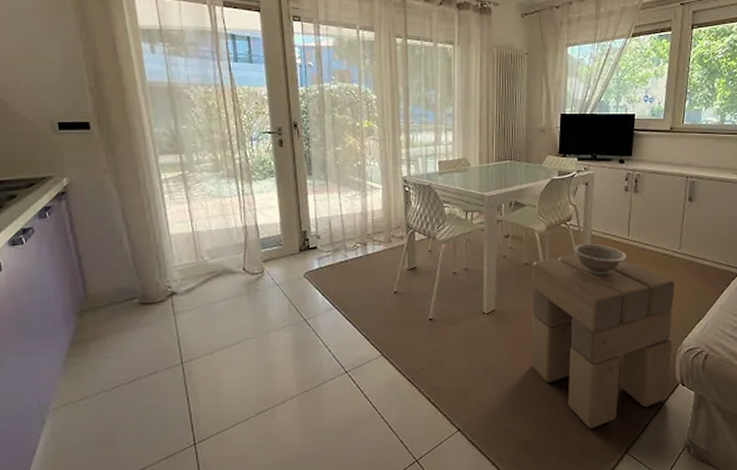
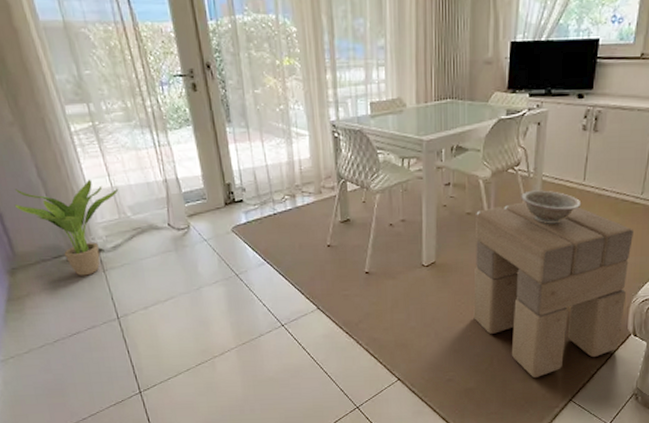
potted plant: none [95,223,199,319] -> present [14,179,119,276]

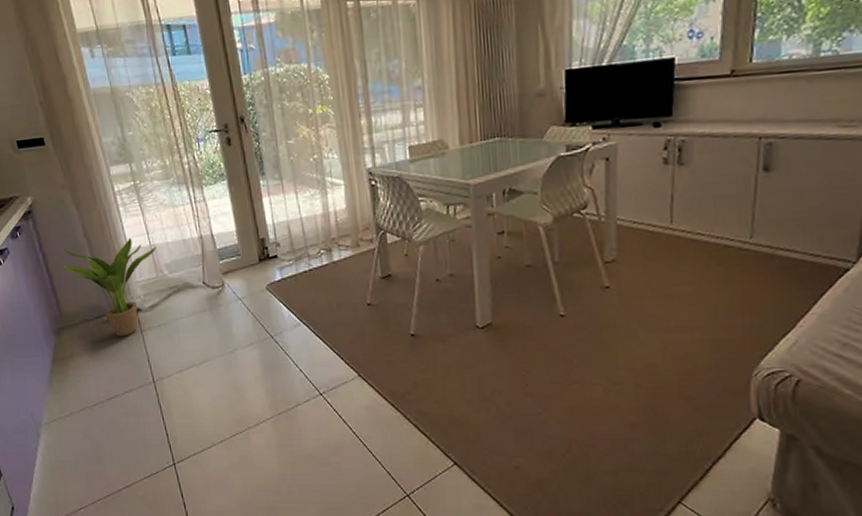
wooden stool: present [473,202,633,379] -> none [537,251,745,471]
decorative bowl: present [520,190,582,224] -> none [590,236,671,277]

